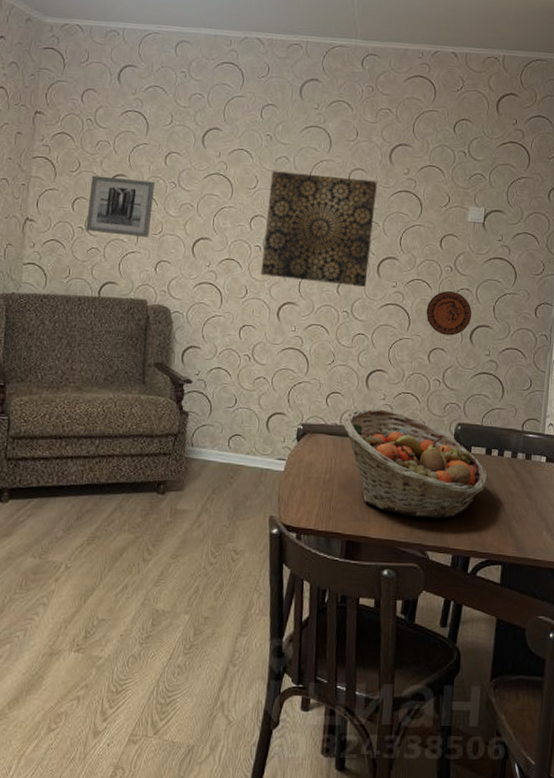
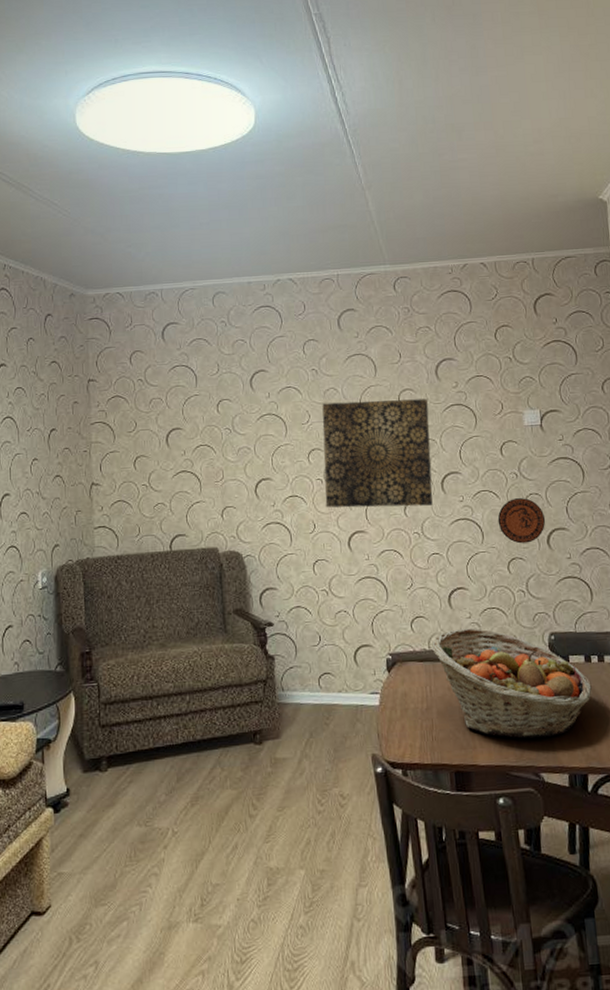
wall art: present [86,175,154,237] -> none [149,430,212,488]

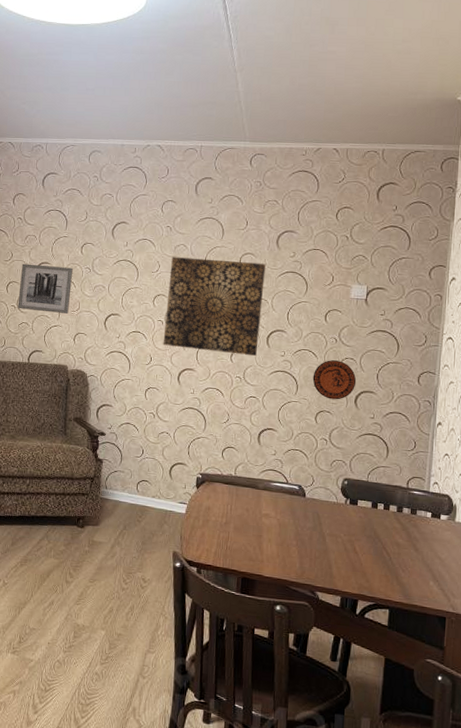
wall art: none [149,430,212,488] -> present [17,263,73,314]
fruit basket: present [432,628,592,738] -> none [237,462,374,564]

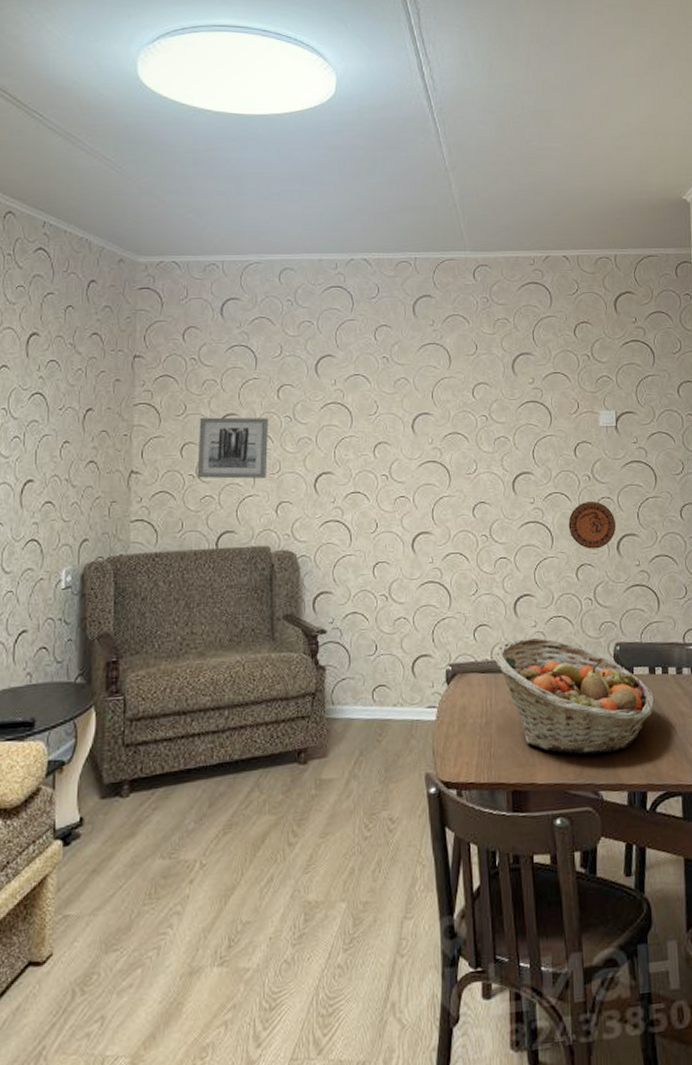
wall art: present [163,257,266,356] -> none [390,393,503,507]
fruit basket: none [237,462,374,564] -> present [494,637,655,754]

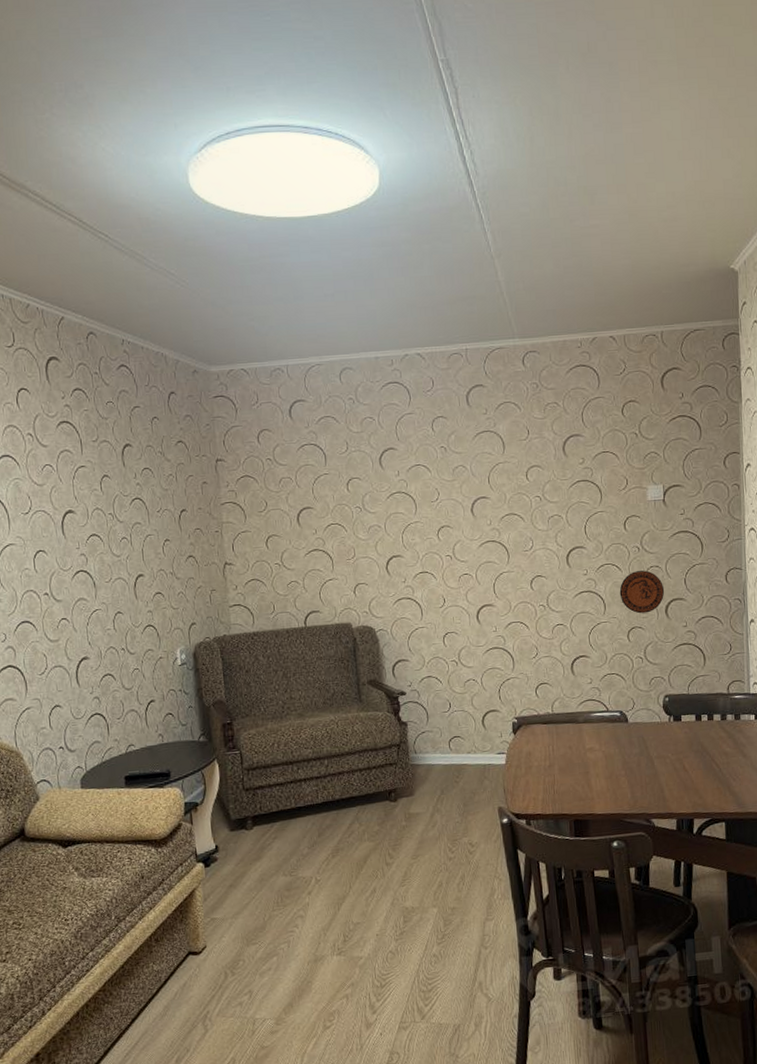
wall art: present [197,417,268,479] -> none [280,509,343,567]
fruit basket: present [494,637,655,754] -> none [555,692,701,789]

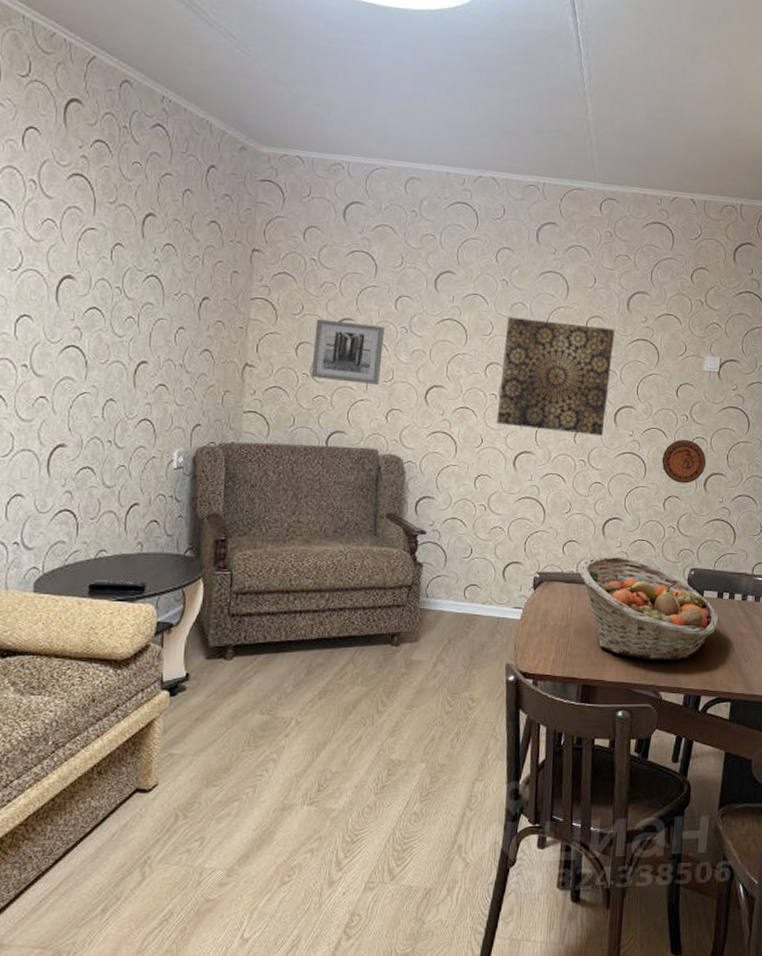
wall art: none [280,509,343,567] -> present [311,319,384,385]
wall art: none [451,475,558,583] -> present [496,317,615,436]
fruit basket: none [555,692,701,789] -> present [579,556,719,661]

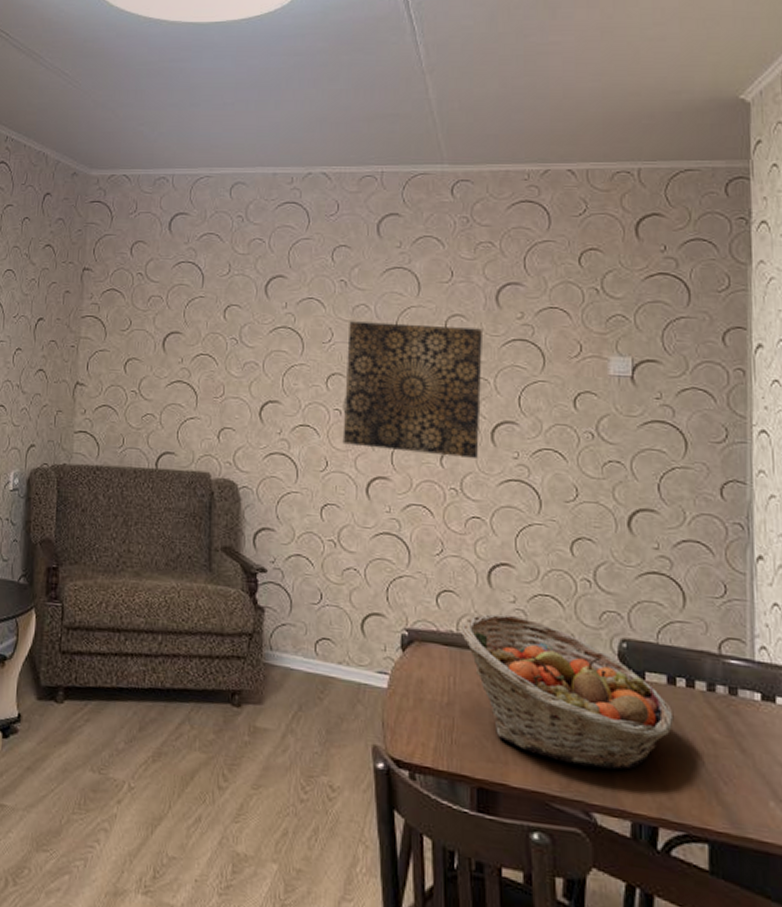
wall art: present [311,319,384,385] -> none [139,334,213,401]
decorative plate: present [662,440,707,484] -> none [562,464,628,522]

